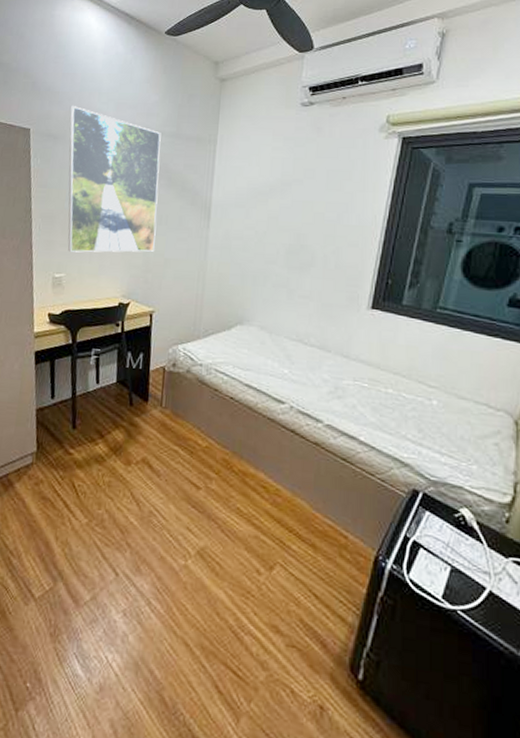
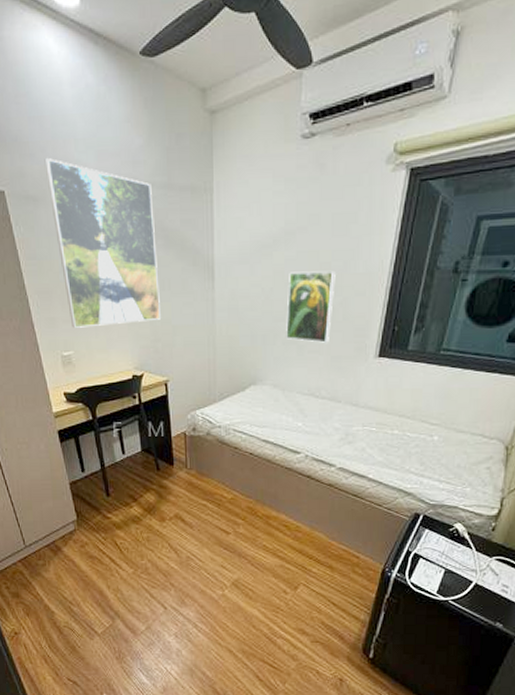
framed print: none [276,219,329,289] -> present [286,271,336,343]

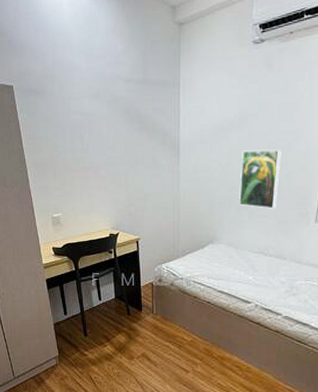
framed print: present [44,158,161,328] -> none [45,60,134,194]

